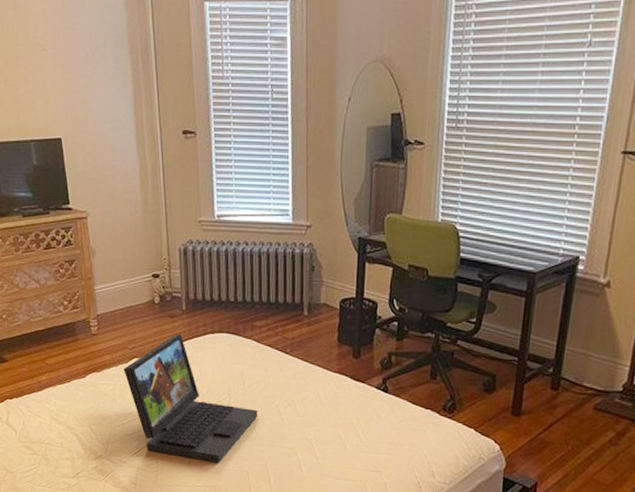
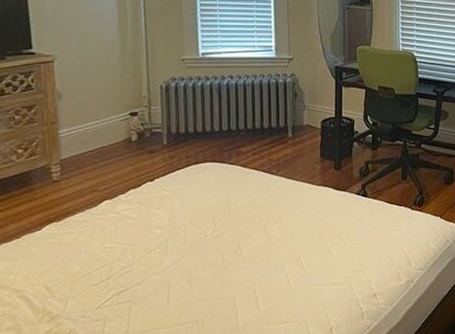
laptop: present [124,334,258,463] -> none [91,169,245,298]

